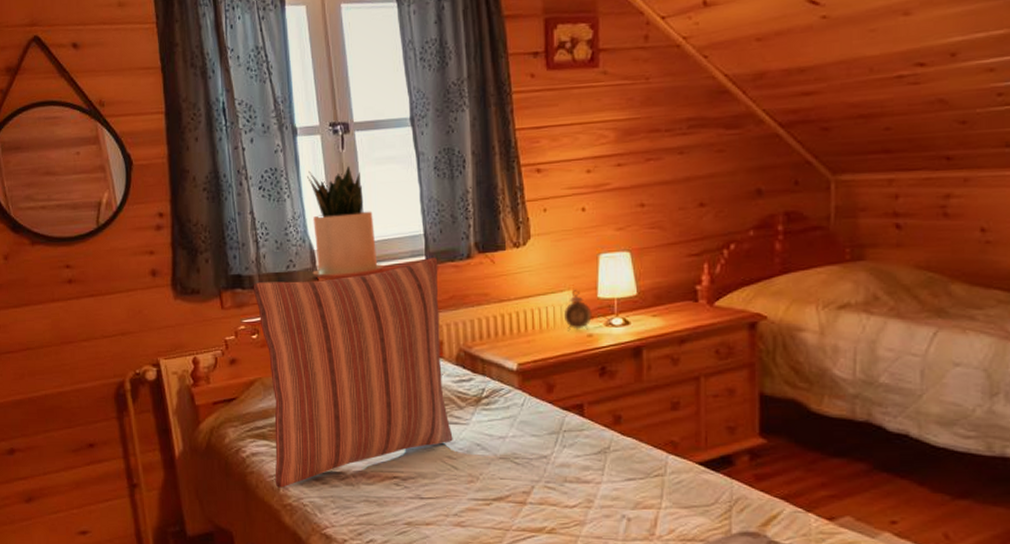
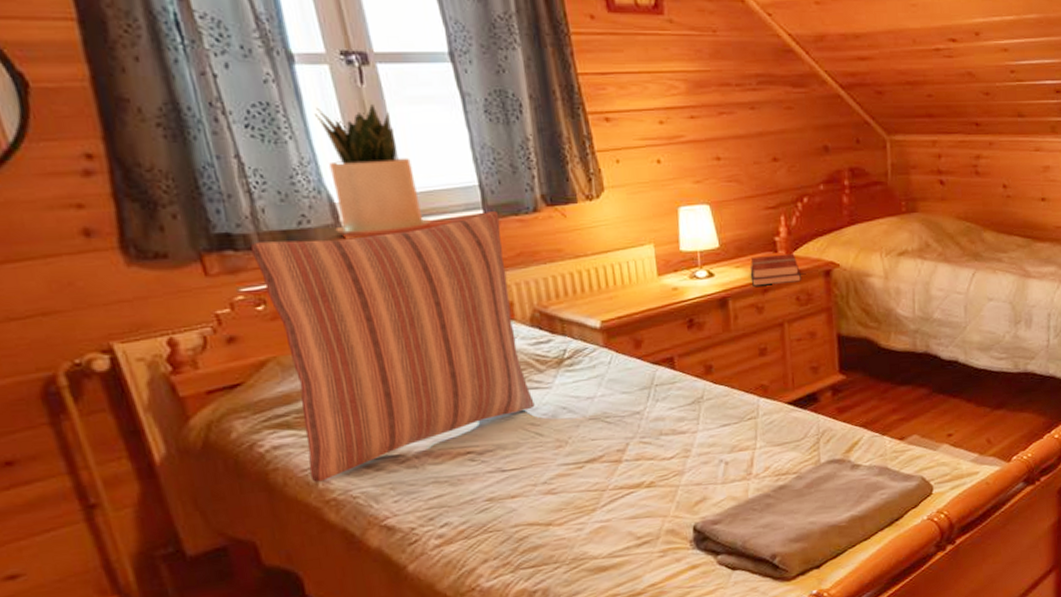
alarm clock: present [563,289,592,331] -> none [645,242,676,286]
books: none [667,303,724,336] -> present [749,253,802,286]

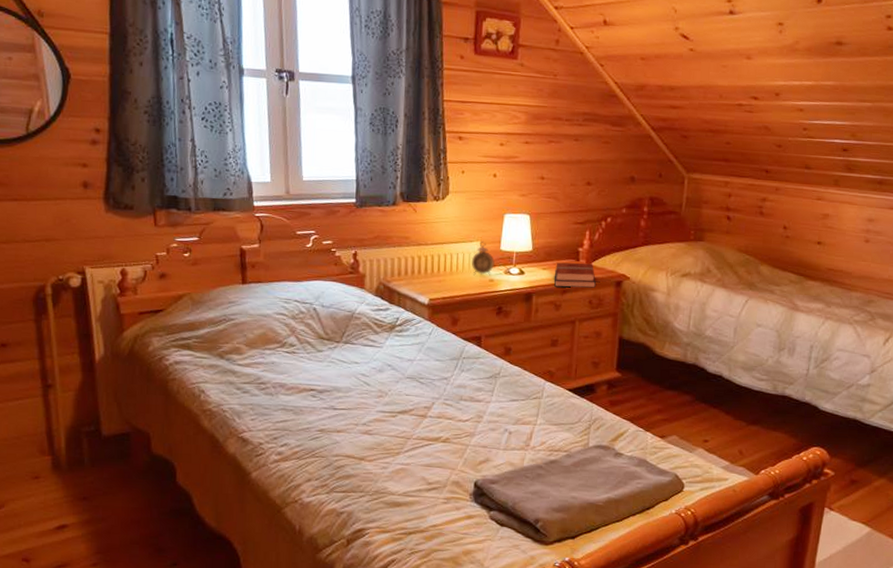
pillow: present [250,211,535,482] -> none [188,201,368,395]
planter: present [315,105,432,238] -> none [248,109,317,211]
alarm clock: none [645,242,676,286] -> present [471,241,495,276]

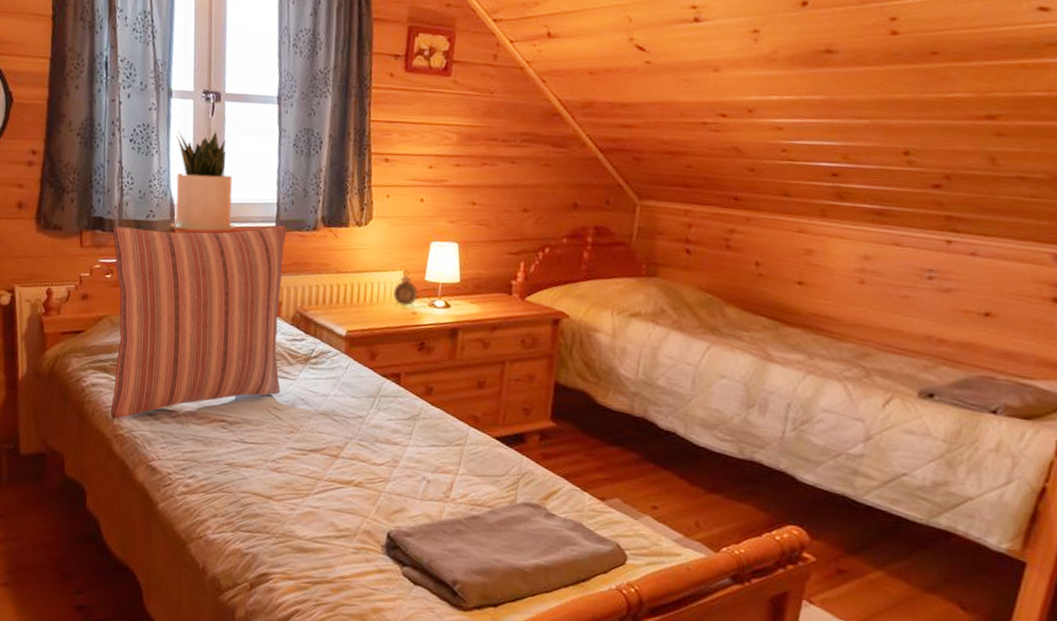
pillow: none [188,201,368,395] -> present [110,225,287,419]
planter: none [248,109,317,211] -> present [170,131,237,234]
books: present [554,262,597,288] -> none [482,296,531,326]

